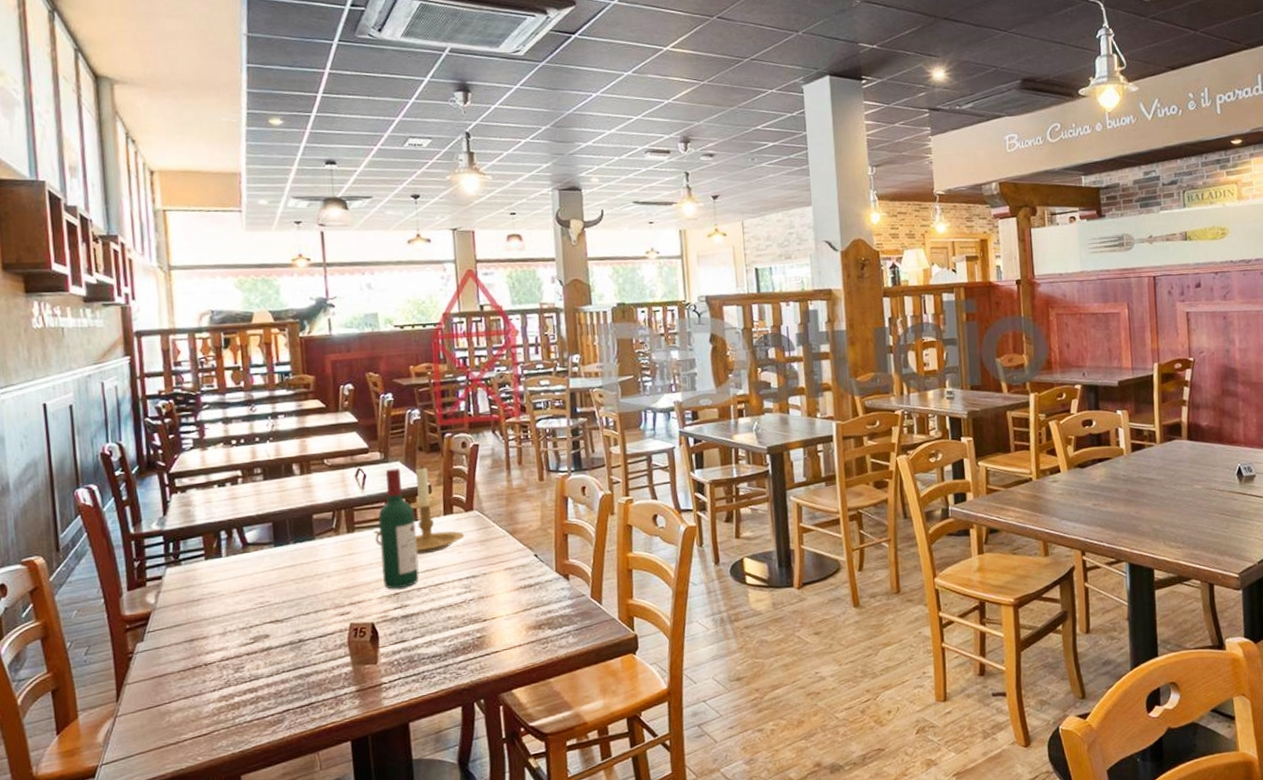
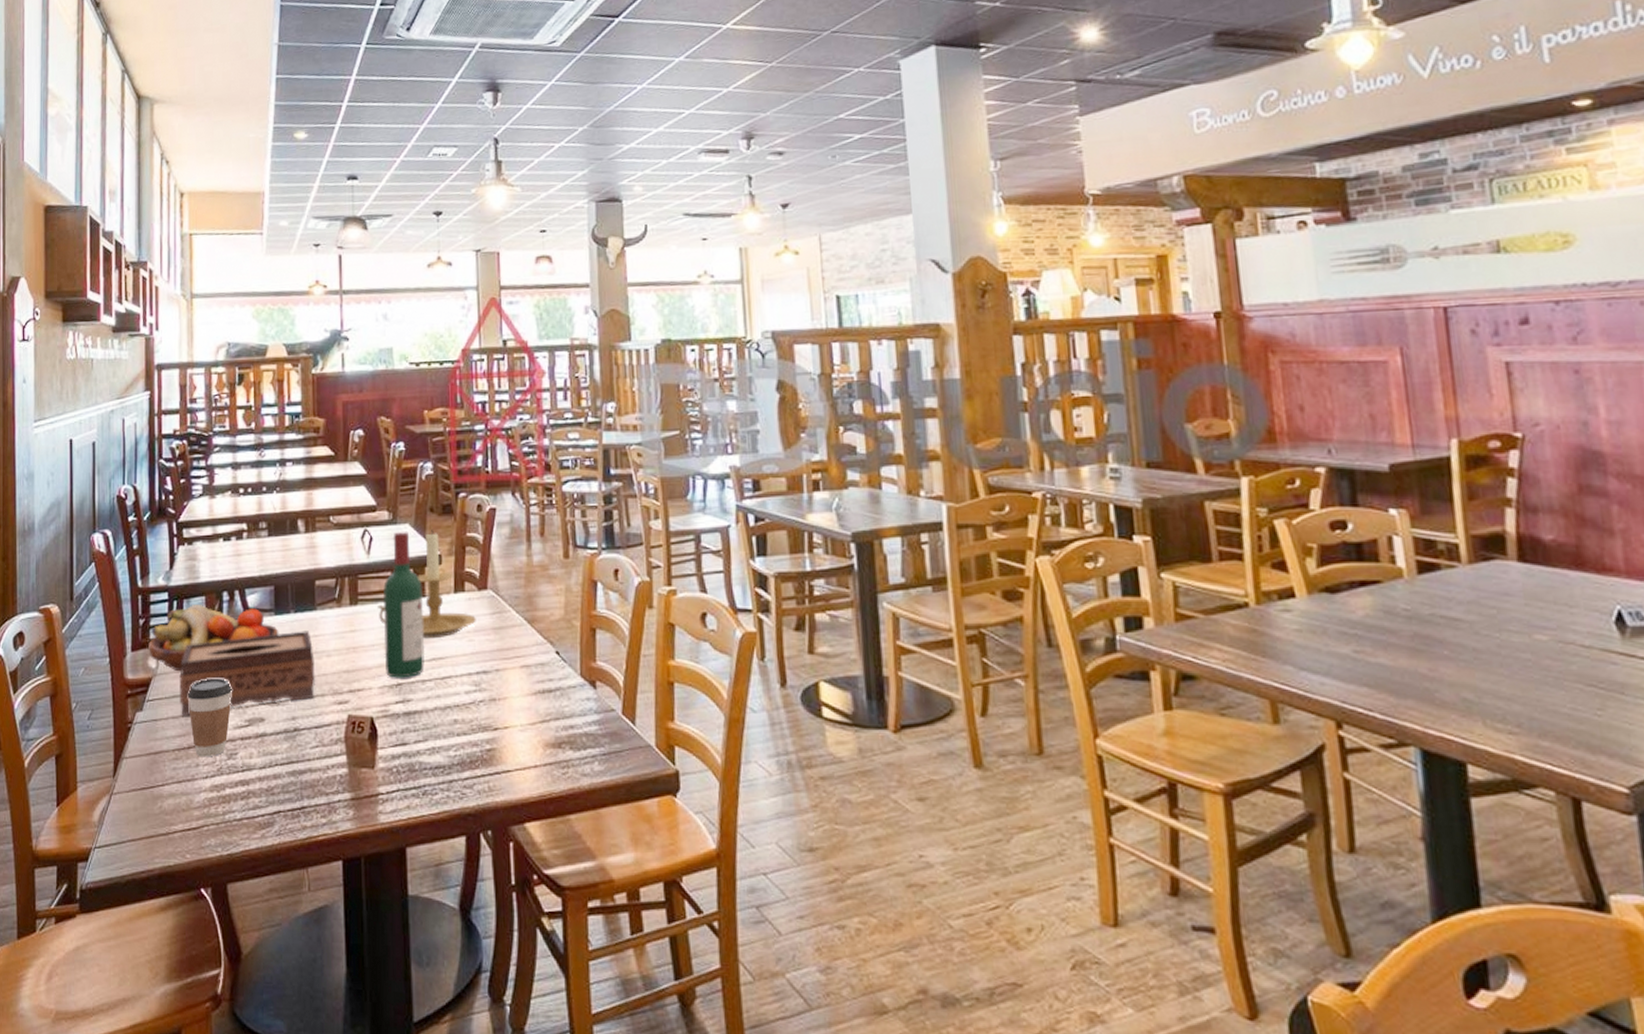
fruit bowl: none [145,543,280,604] -> present [149,605,279,672]
tissue box: none [180,557,317,641] -> present [179,631,315,716]
coffee cup: none [190,605,235,674] -> present [188,678,232,757]

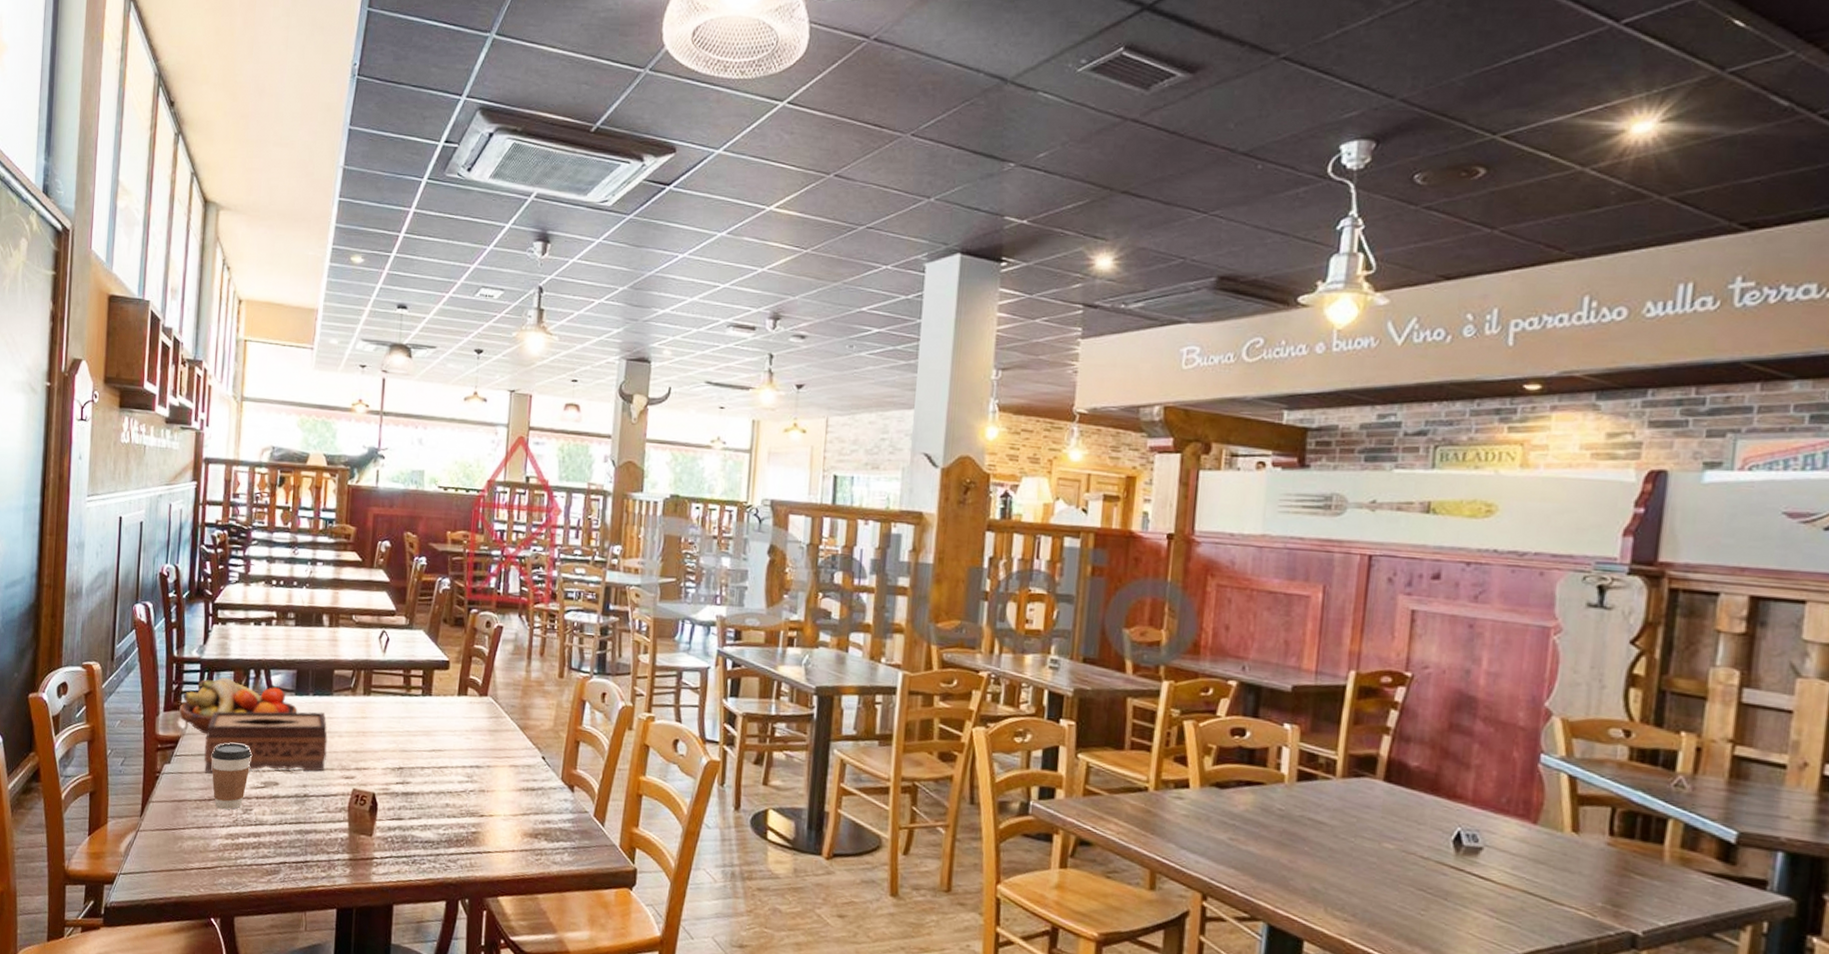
candle holder: present [377,530,476,639] -> none [388,638,475,733]
wine bottle: present [382,531,425,678] -> none [390,635,430,764]

